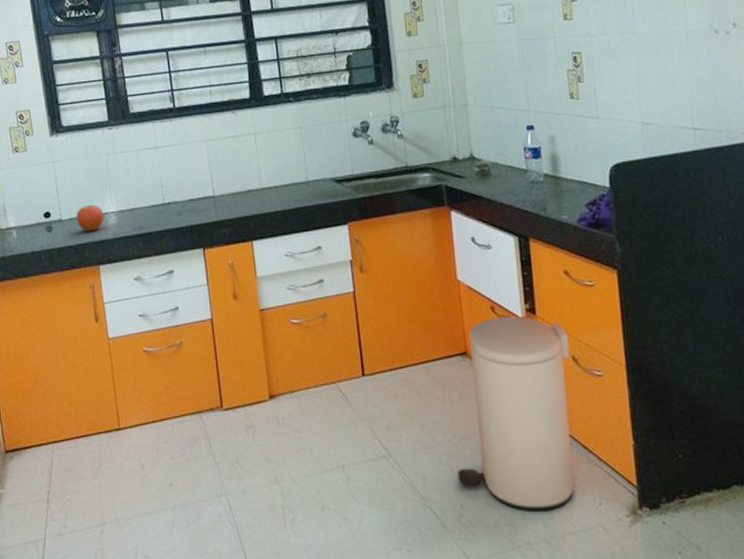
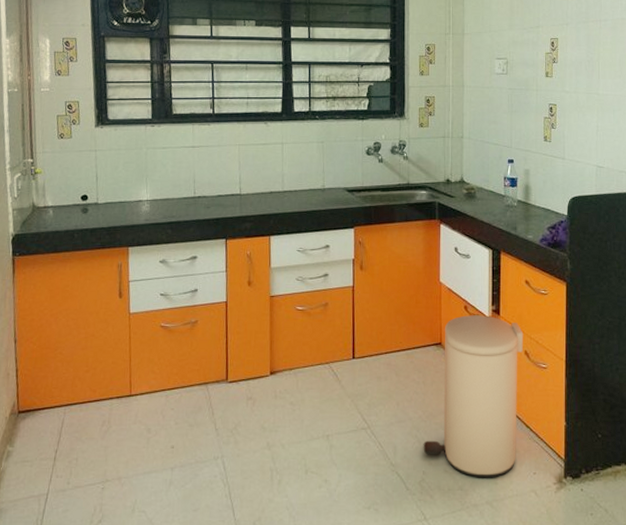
fruit: present [76,204,104,232] -> none [111,191,139,216]

